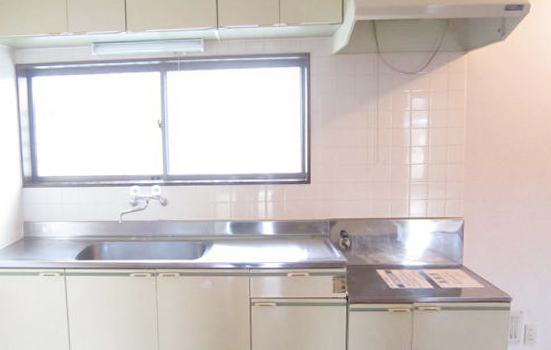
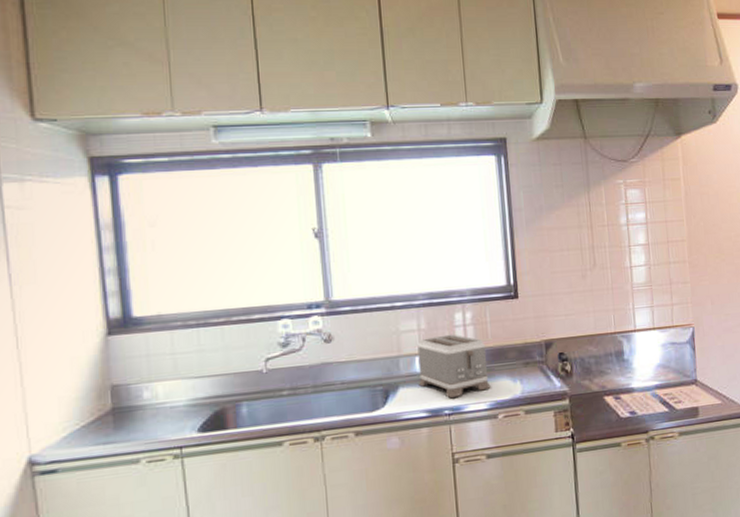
toaster: none [228,207,283,257] -> present [417,334,491,399]

